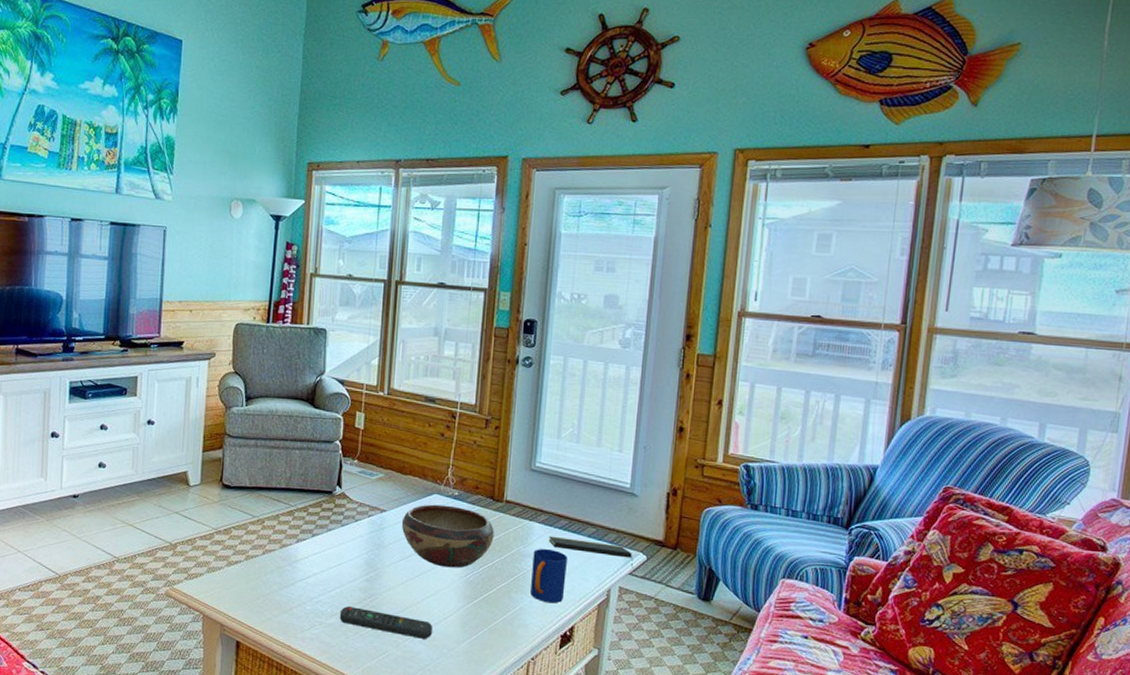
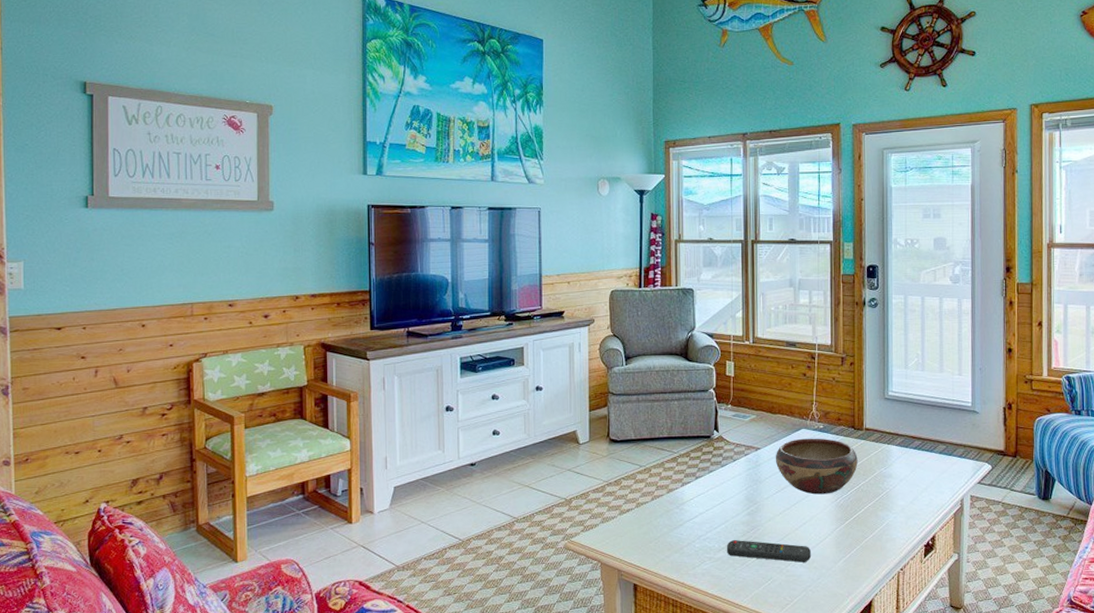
mug: present [530,549,567,604] -> none [894,468,924,517]
notepad: present [549,536,633,569] -> none [906,456,980,478]

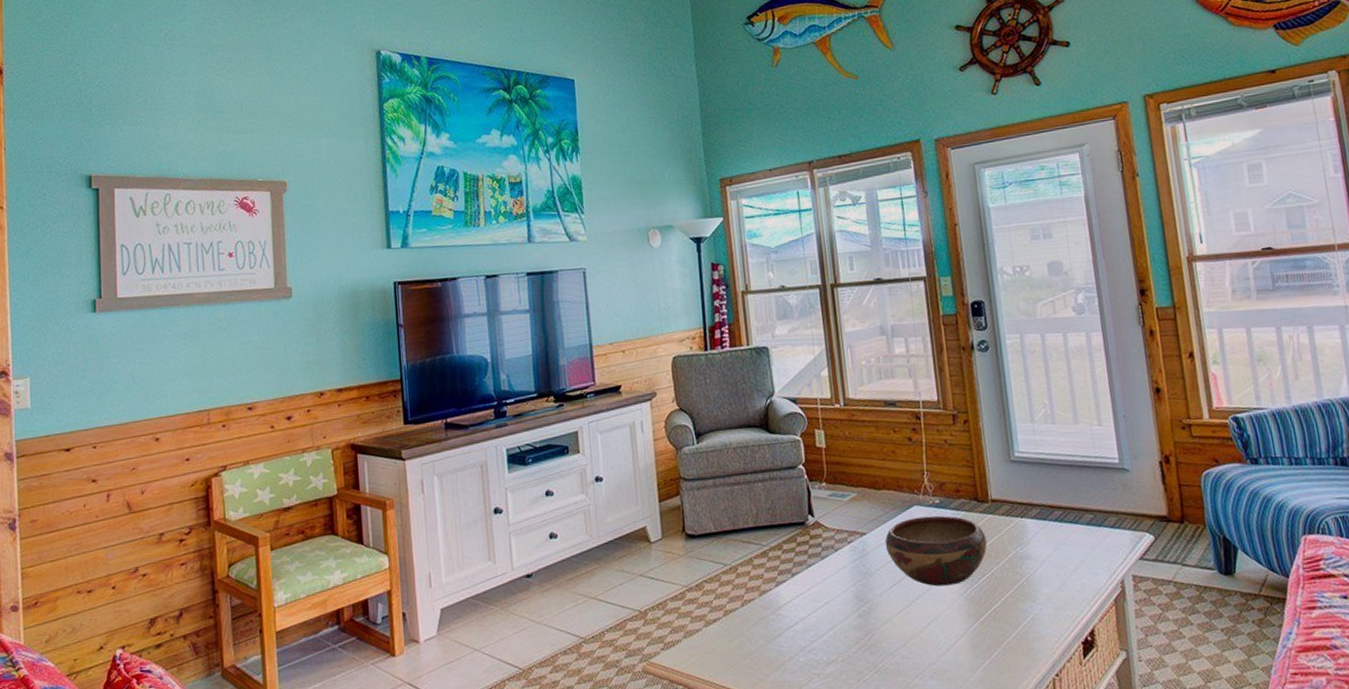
remote control: present [726,539,811,563] -> none [836,648,942,674]

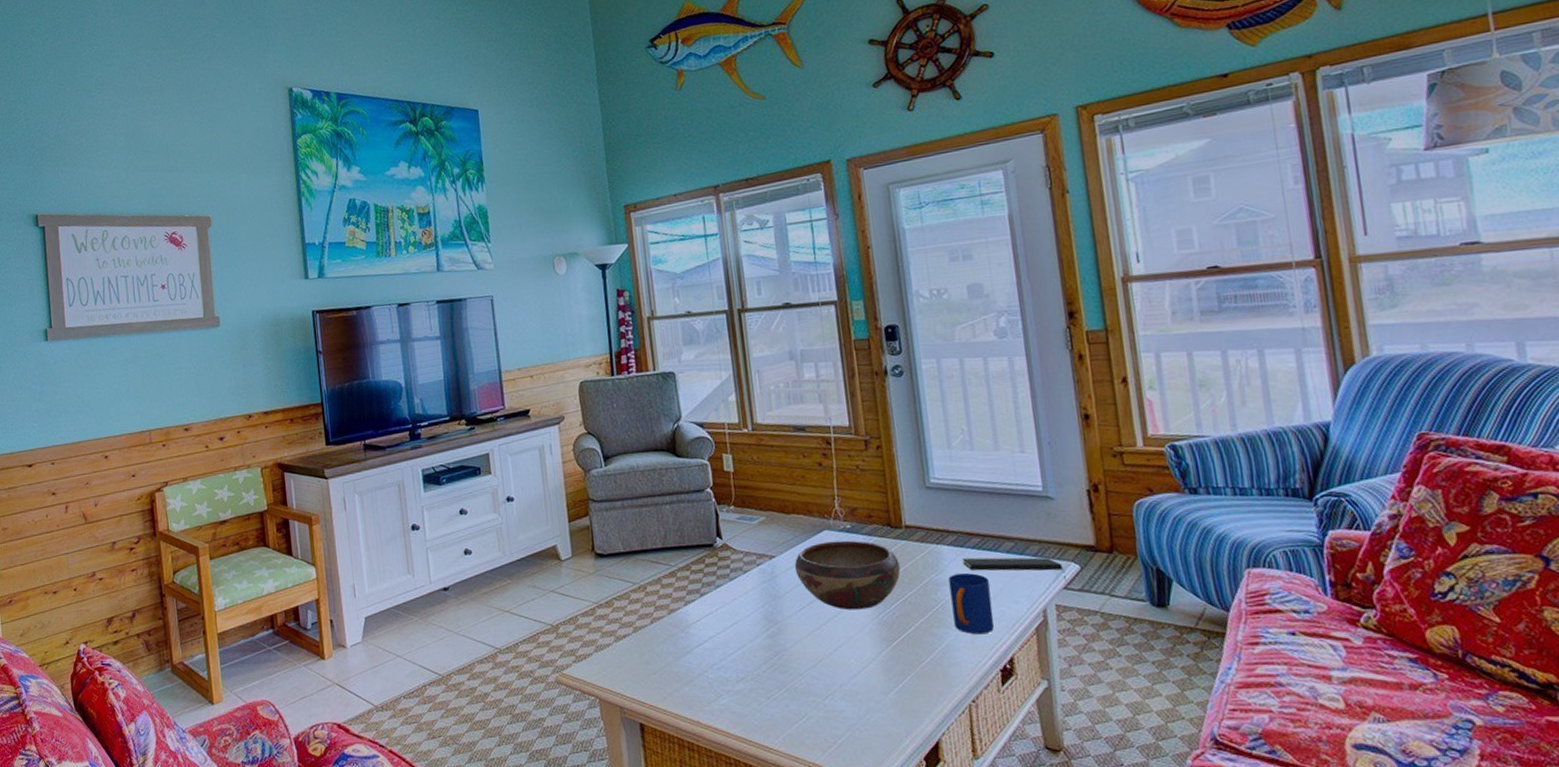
mug: none [1032,546,1076,608] -> present [948,573,994,635]
notepad: none [1045,528,1142,552] -> present [962,557,1066,582]

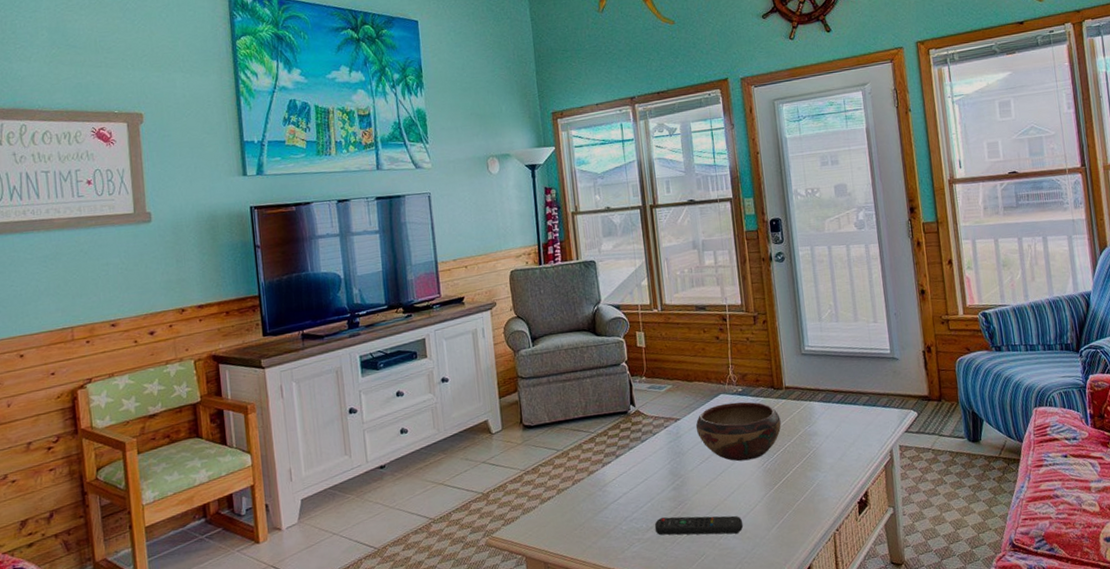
remote control: none [746,667,853,695] -> present [654,515,743,535]
mug: present [948,573,994,635] -> none [818,424,853,475]
notepad: present [962,557,1066,582] -> none [829,407,907,426]

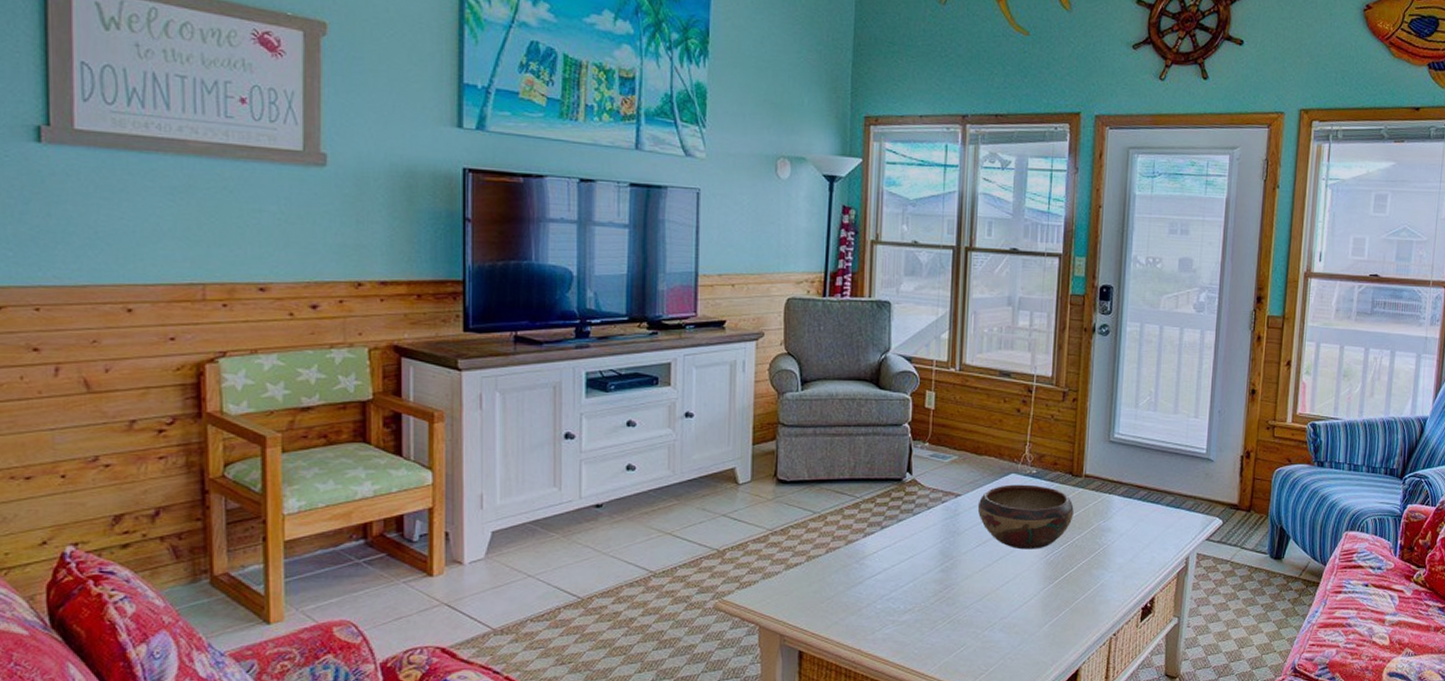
remote control: present [654,515,743,535] -> none [913,599,1012,627]

